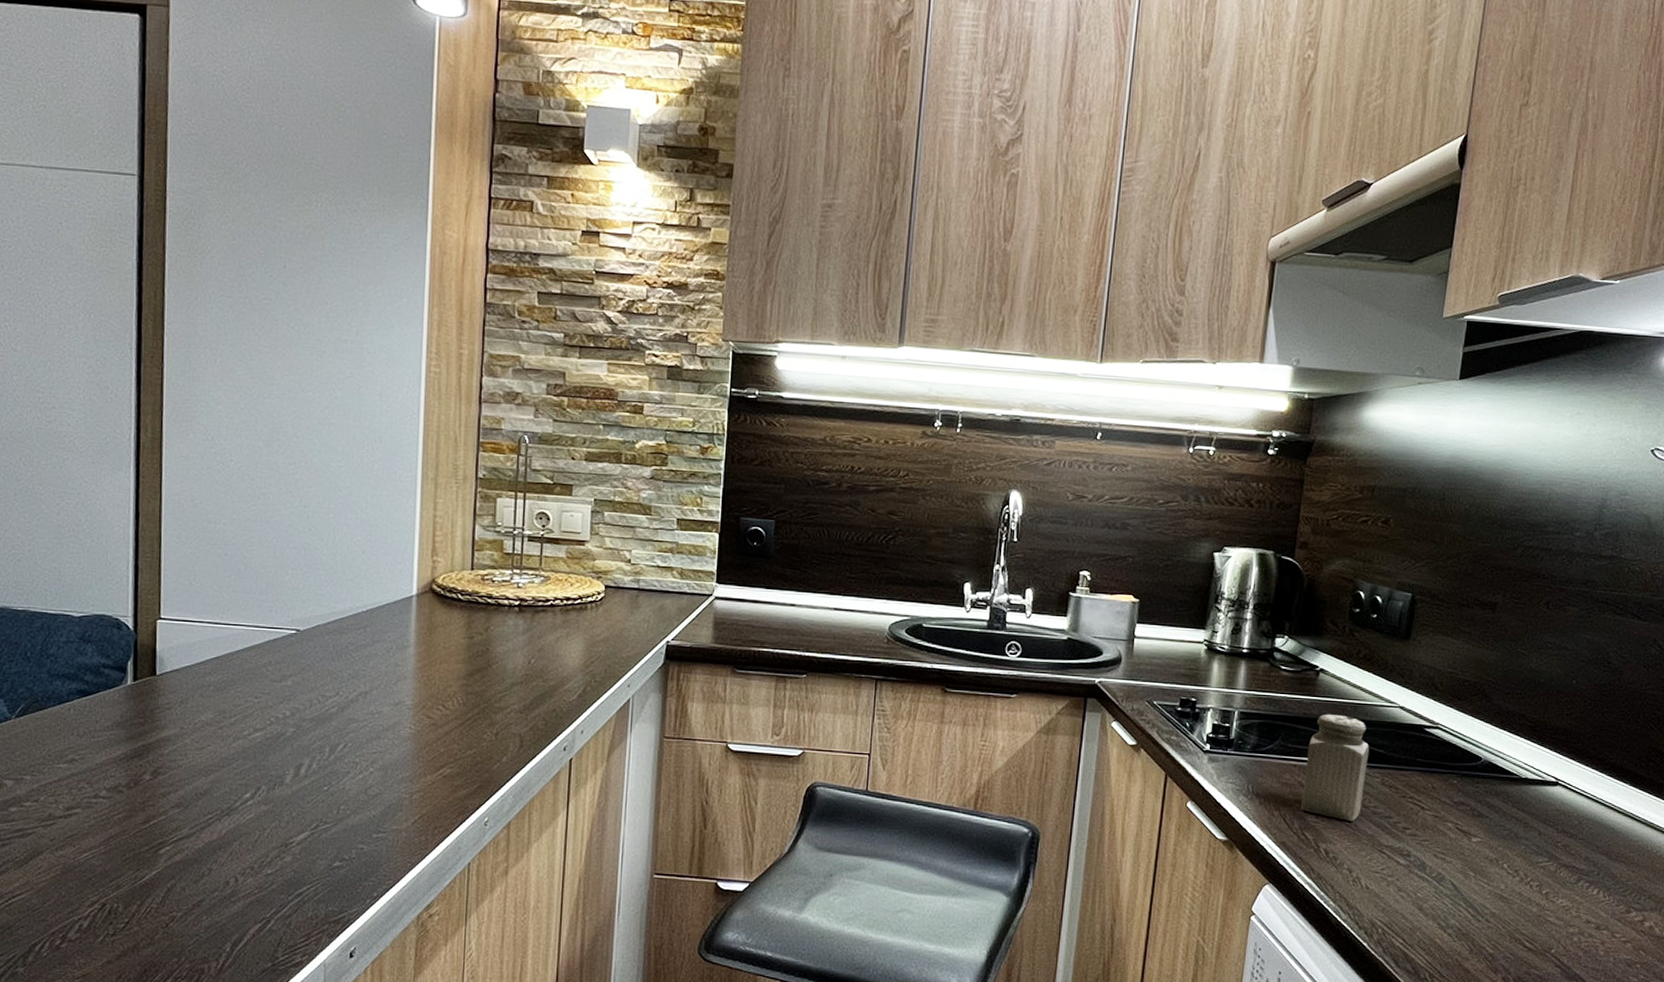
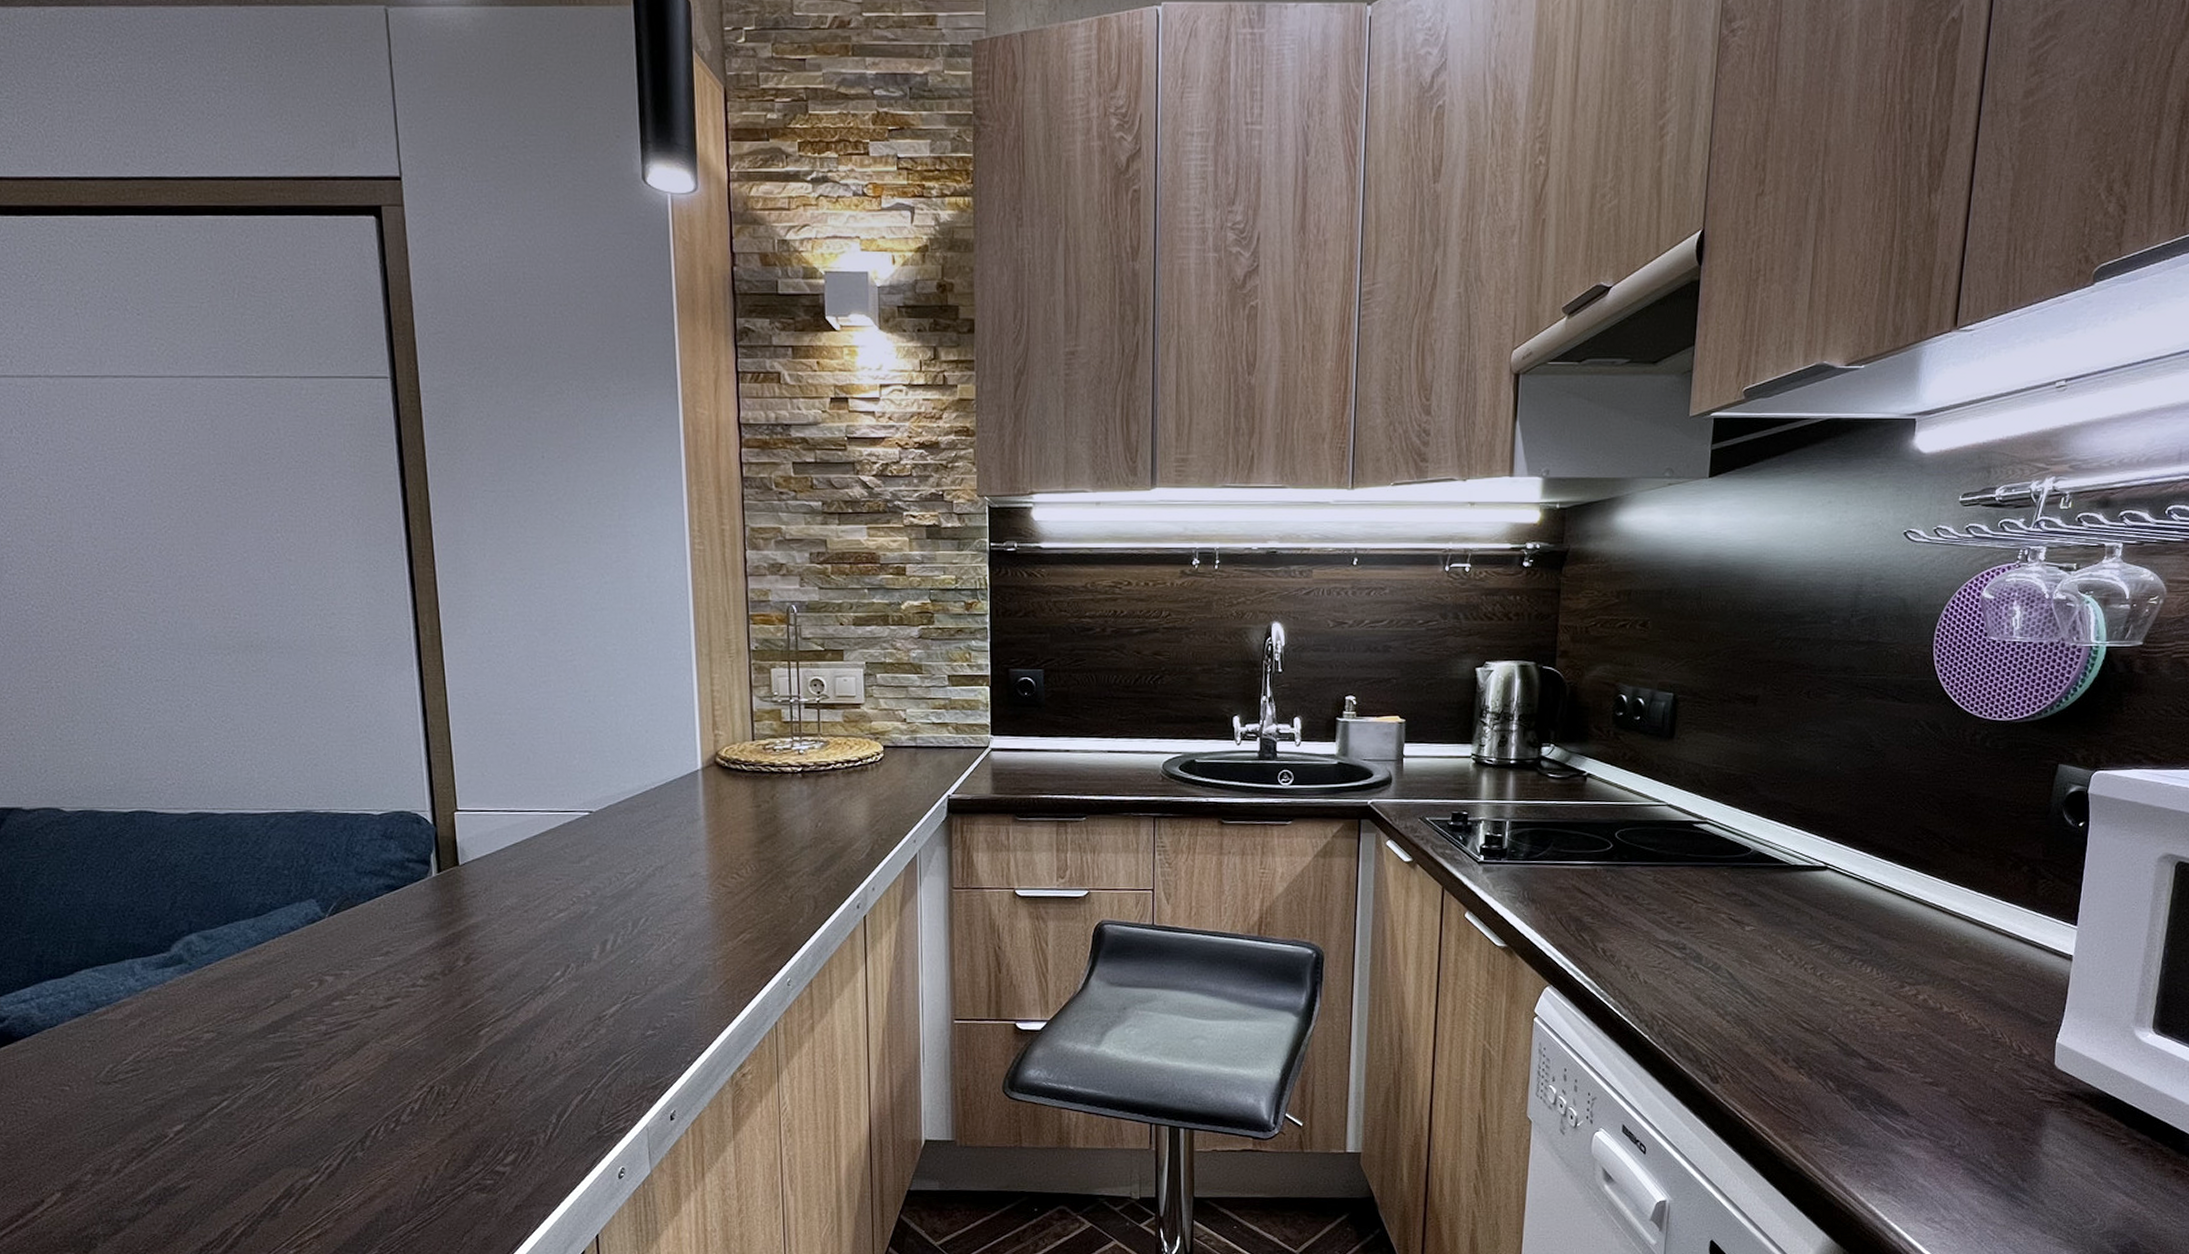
salt shaker: present [1301,714,1370,821] -> none [1577,817,1640,920]

